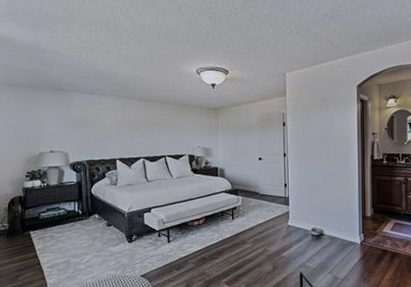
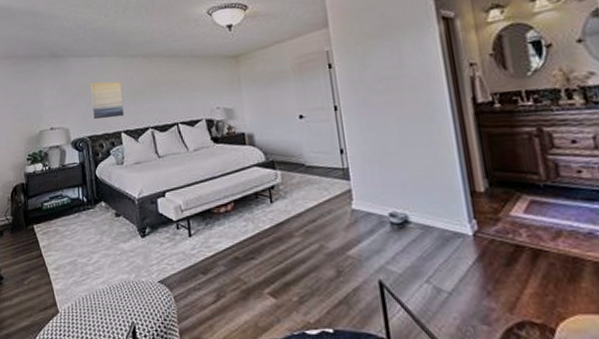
wall art: none [90,116,120,147] -> present [90,81,125,119]

